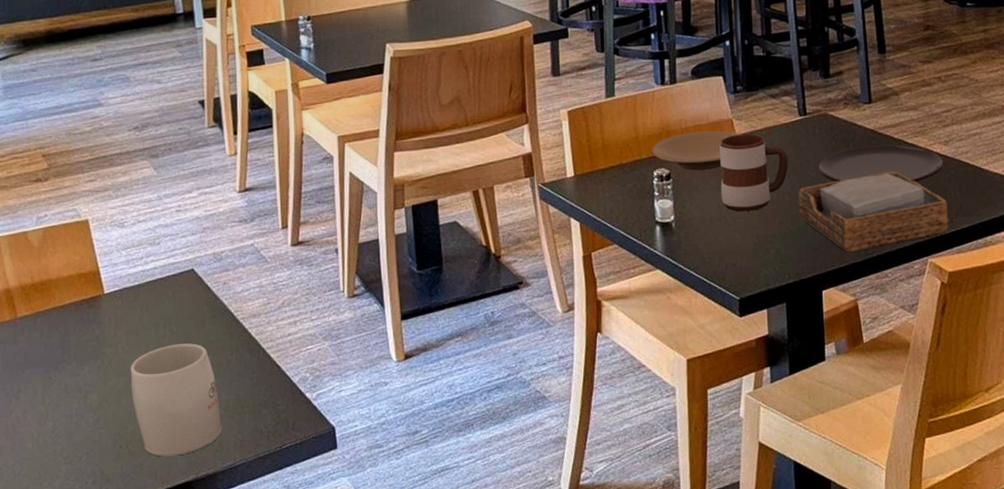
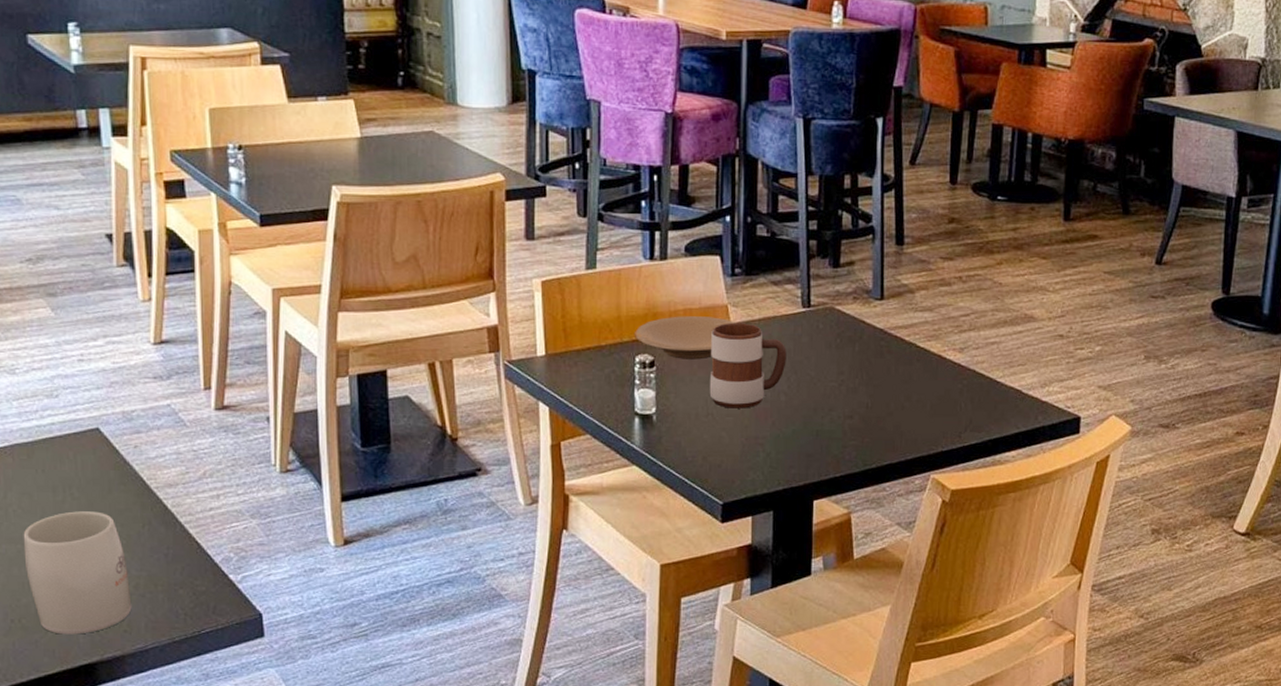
napkin holder: present [798,171,949,253] -> none [795,377,957,462]
plate: present [819,144,944,182] -> none [820,347,956,390]

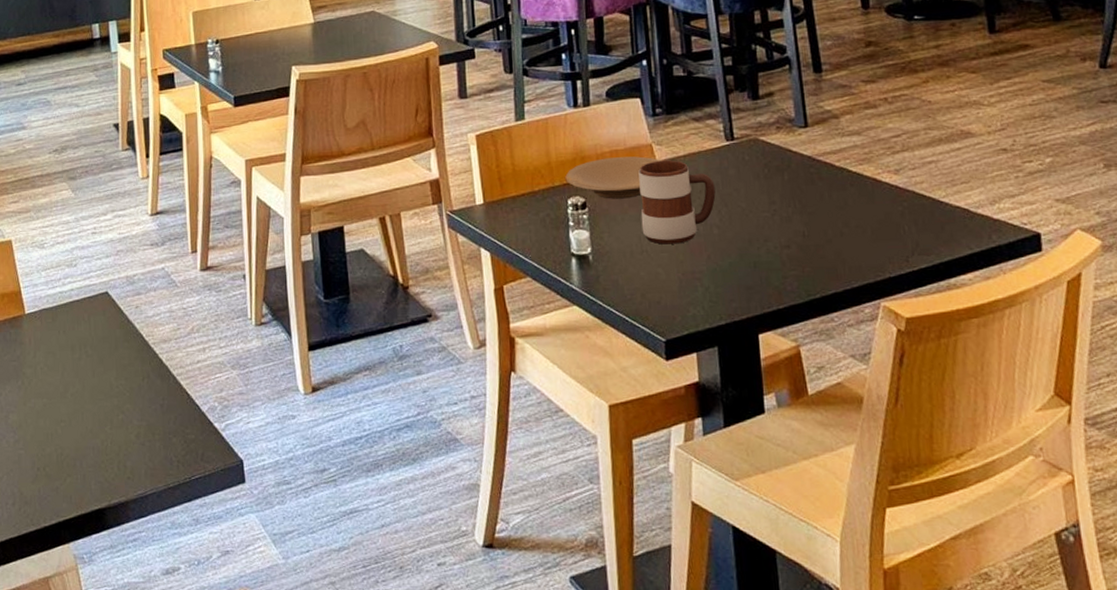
mug: present [23,511,132,635] -> none [48,367,134,482]

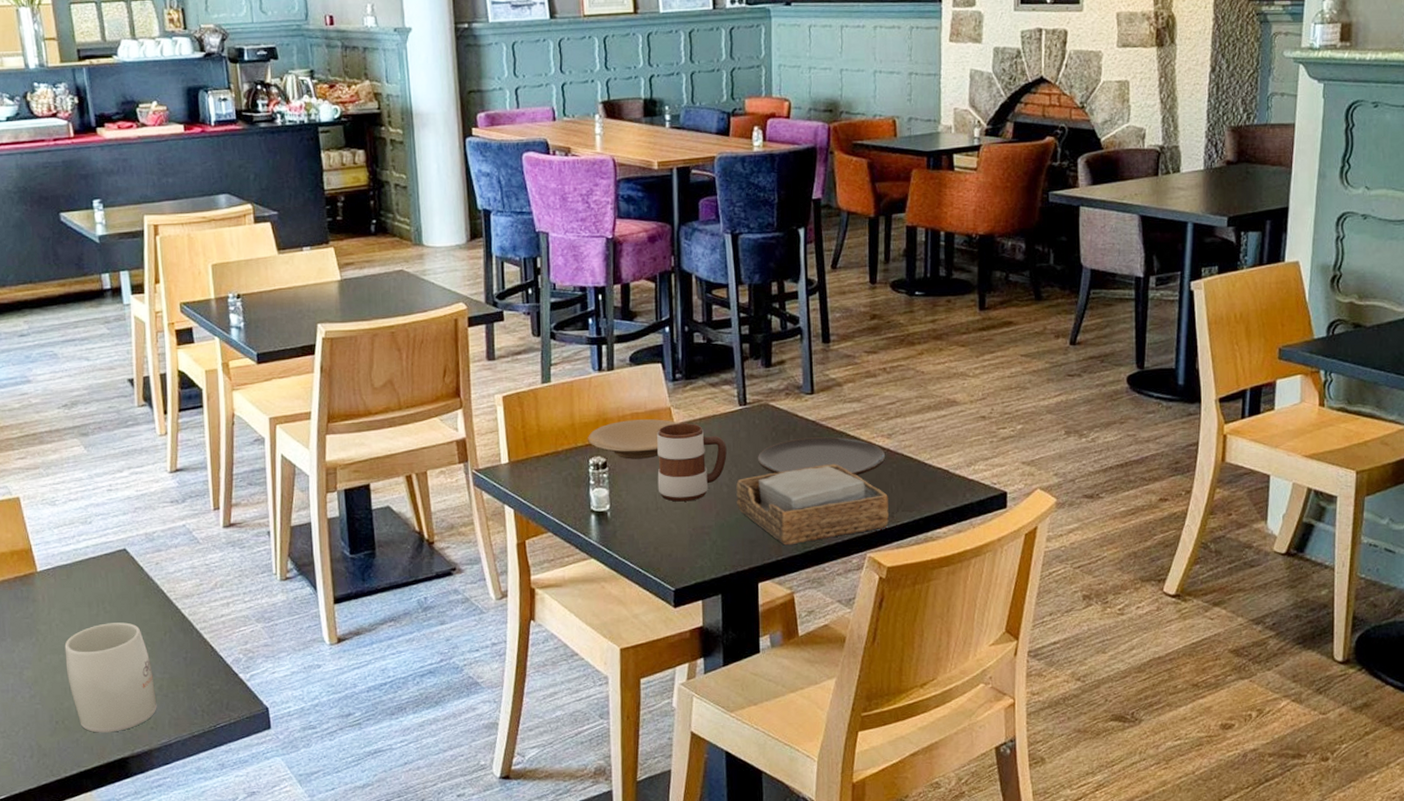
mug: none [48,367,134,482] -> present [64,622,157,733]
napkin holder: none [727,203,904,293] -> present [736,464,890,545]
plate: none [750,173,894,215] -> present [758,437,886,475]

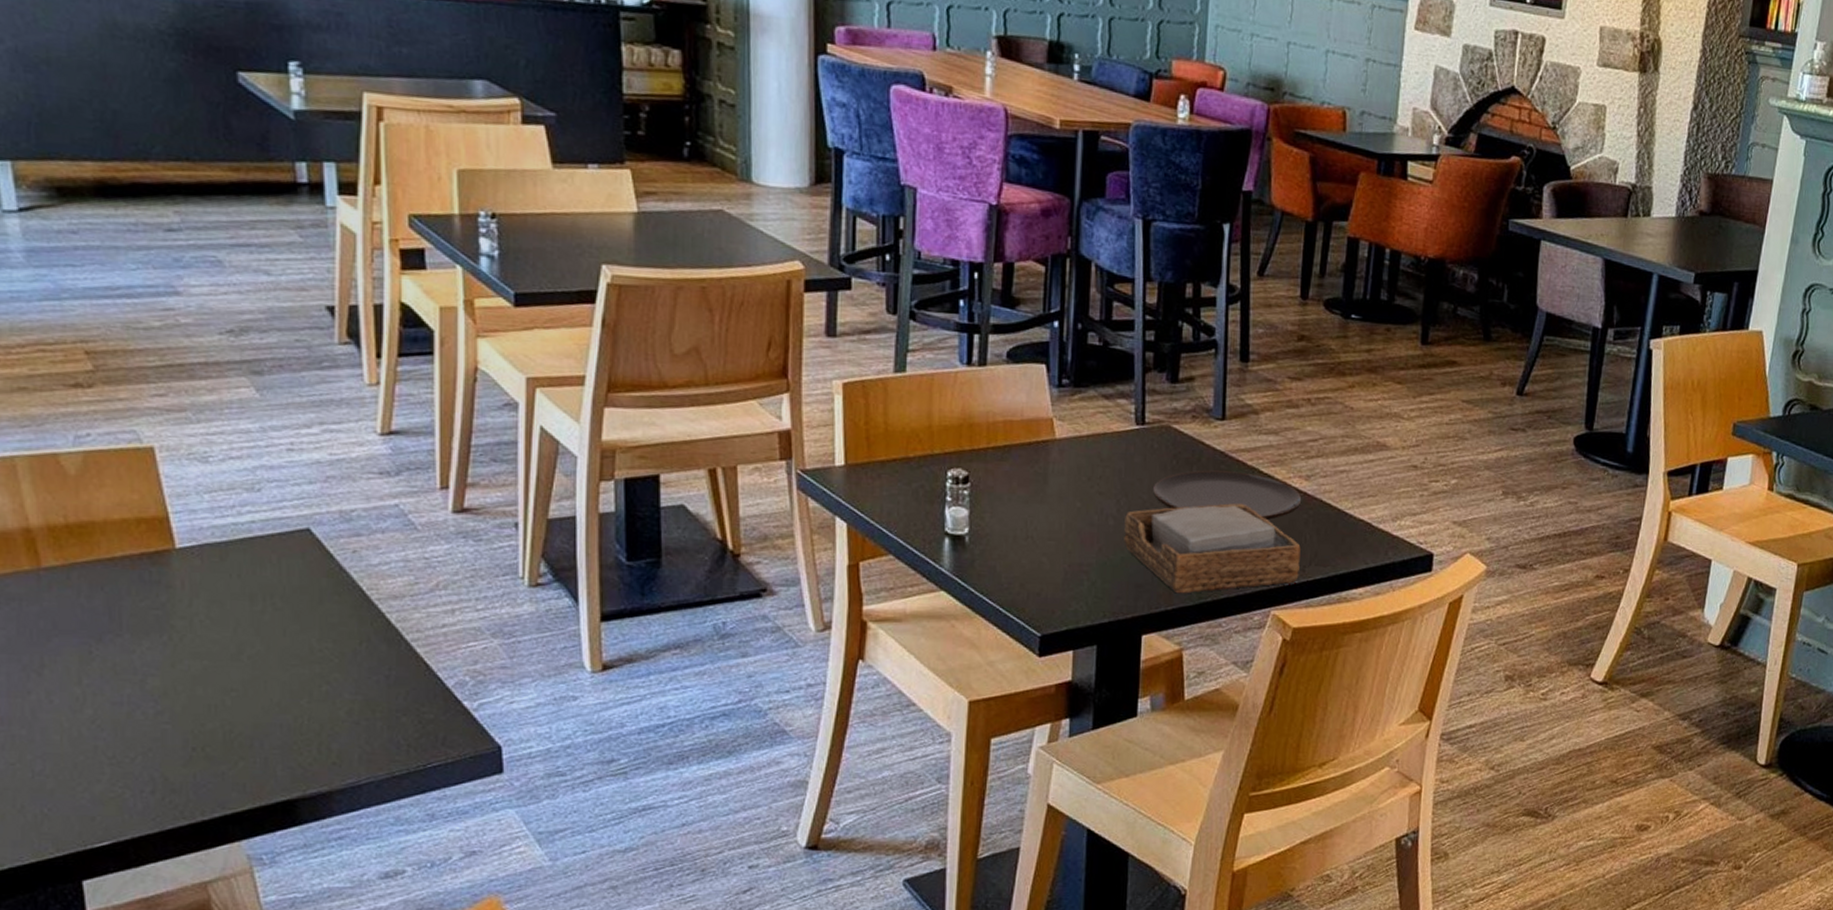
mug: present [64,622,157,733] -> none [211,623,343,766]
saucer: present [587,419,679,459] -> none [946,428,1062,477]
mug: present [657,423,727,502] -> none [1029,437,1117,533]

